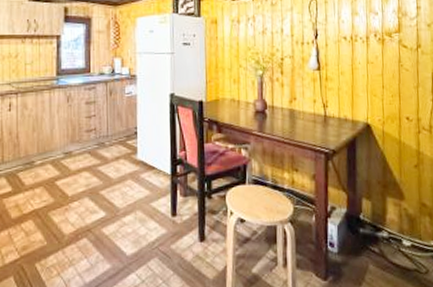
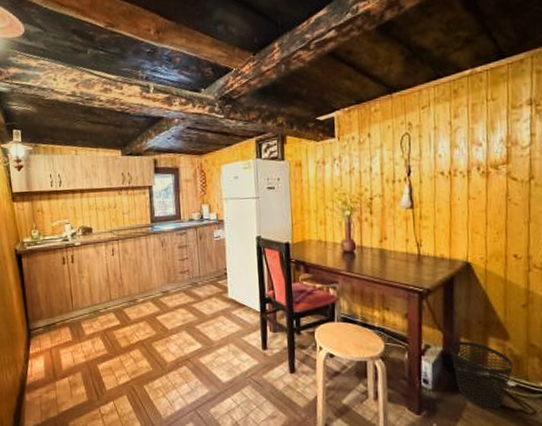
wastebasket: none [353,201,408,270] -> present [449,341,513,408]

